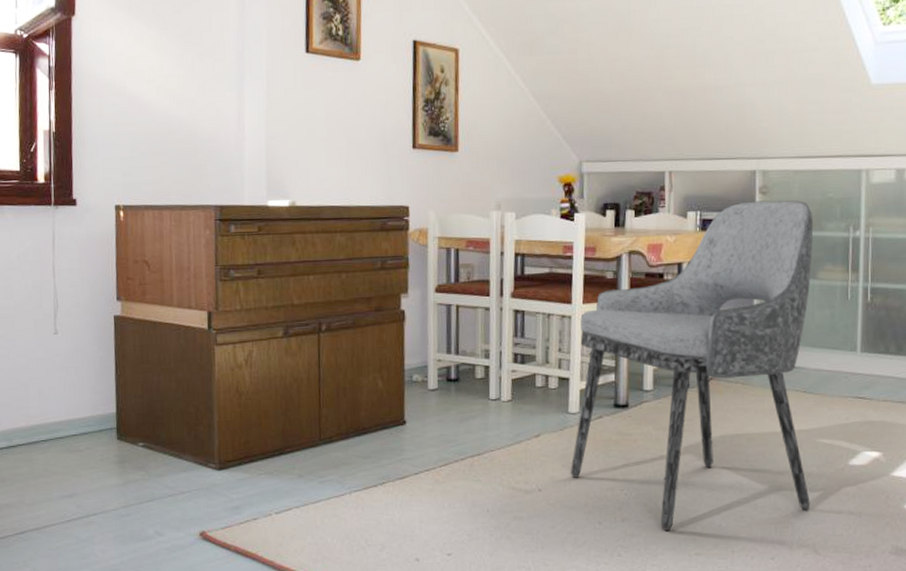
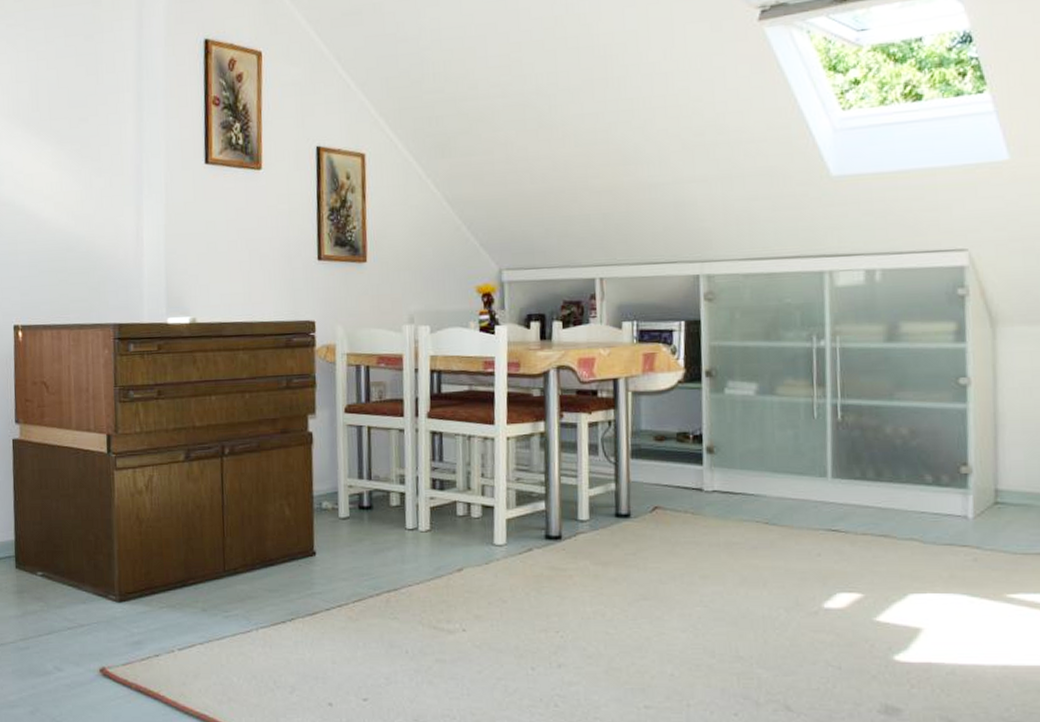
dining chair: present [571,200,814,531] -> none [498,307,779,679]

